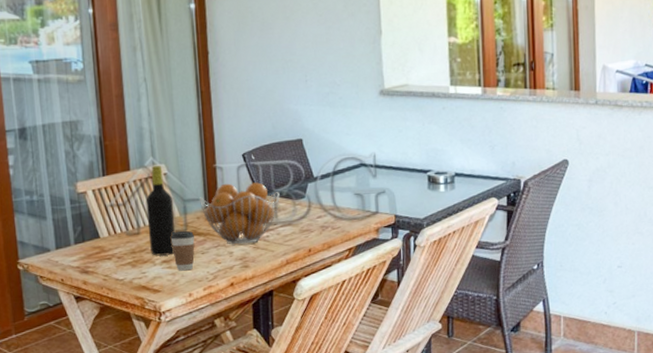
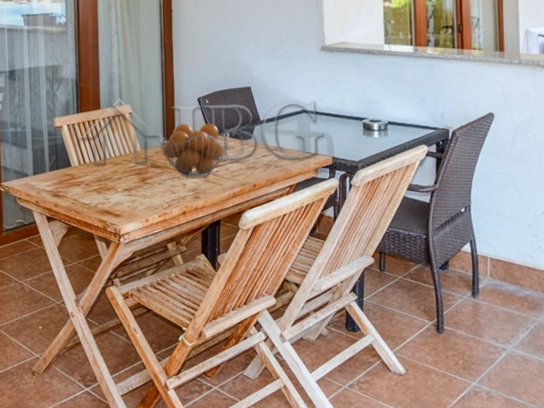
bottle: present [145,166,175,256] -> none [112,106,136,185]
coffee cup: present [170,230,195,271] -> none [132,163,153,199]

